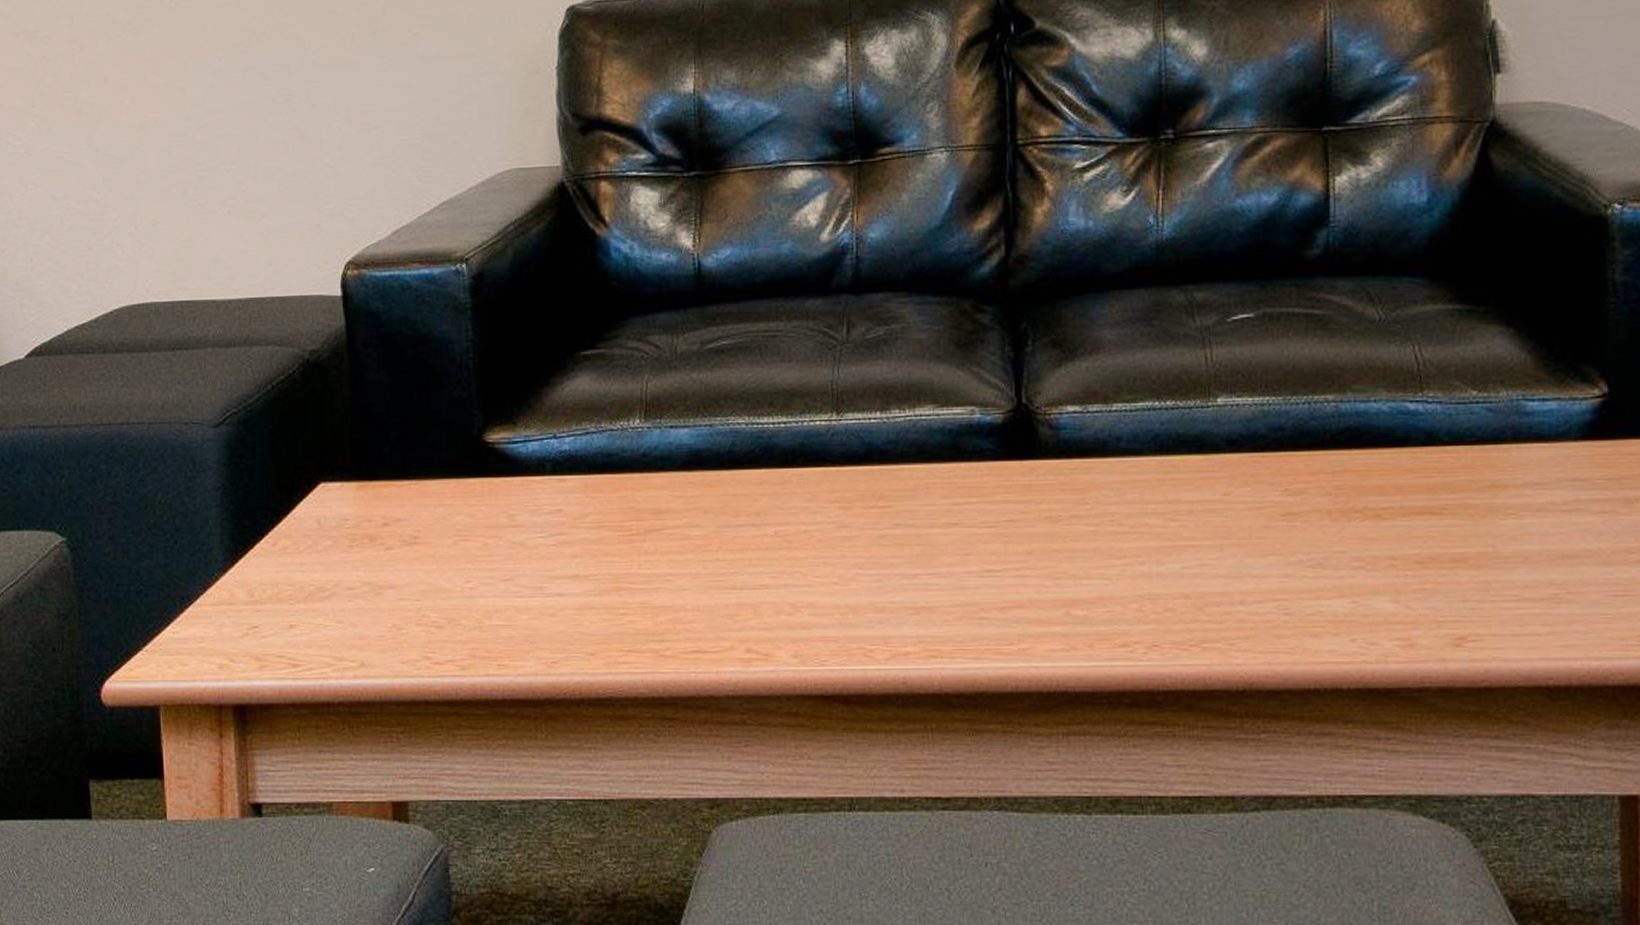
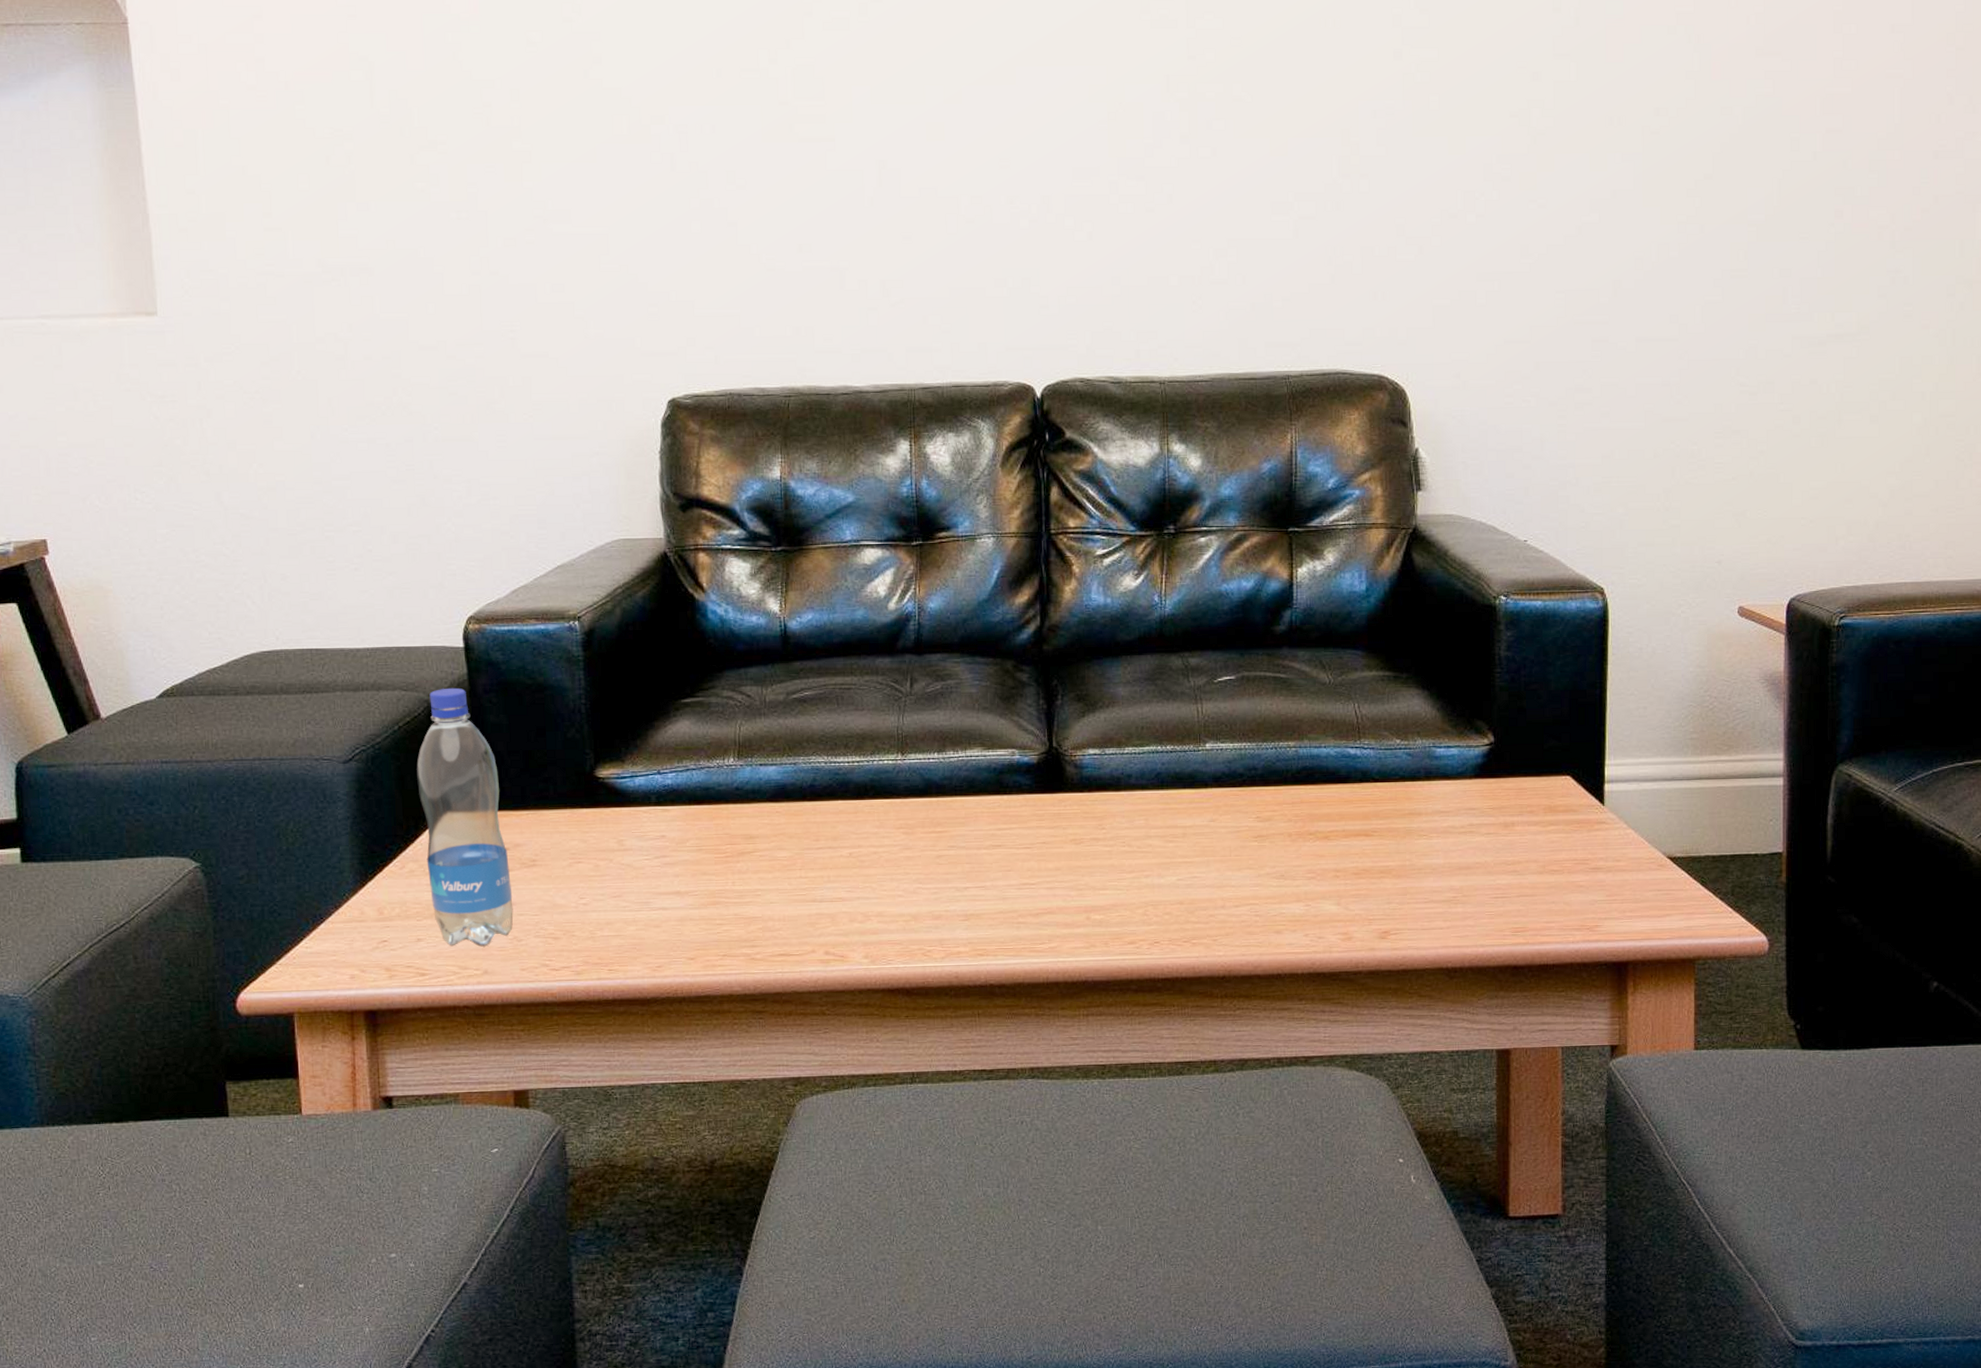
bottle: none [290,341,393,635] -> present [416,687,514,947]

